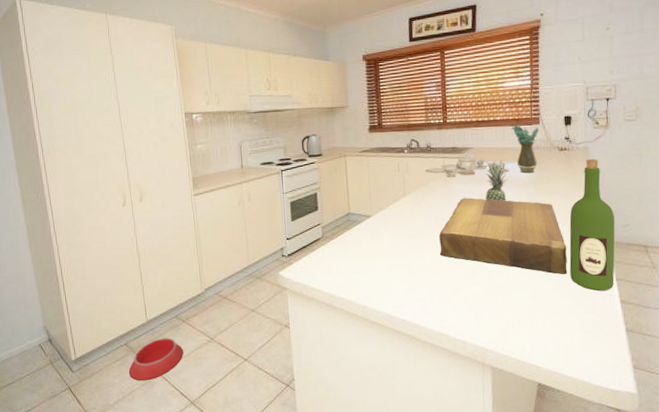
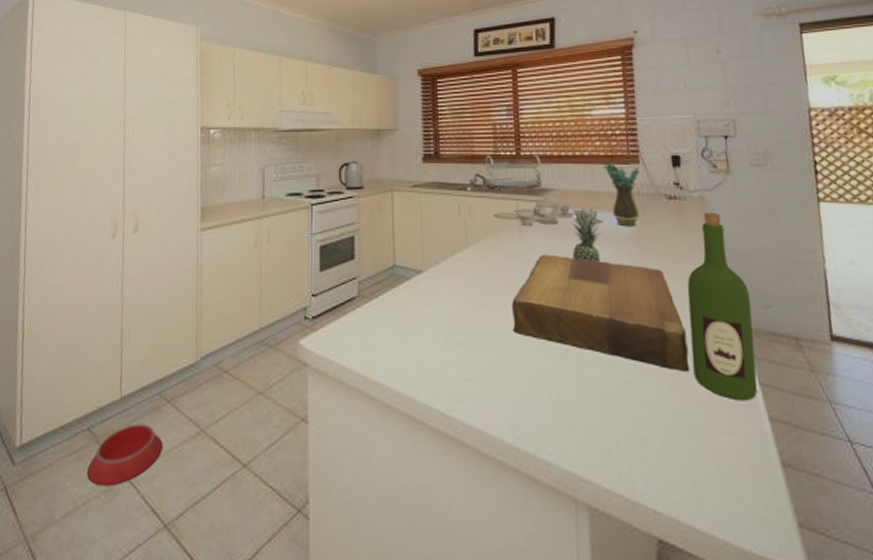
dish rack: none [418,121,464,150] -> present [484,154,542,189]

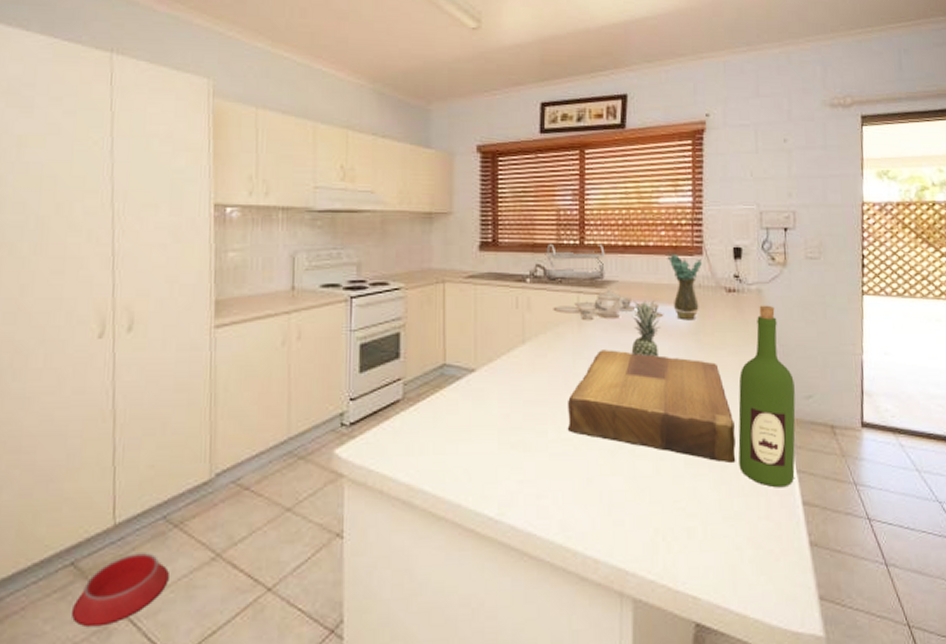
kettle: present [338,161,365,190] -> none [382,248,413,280]

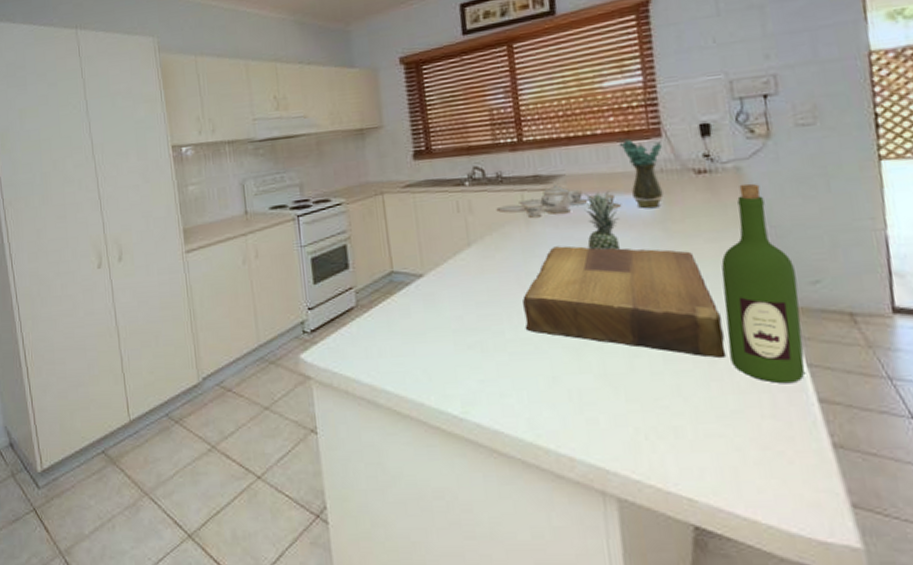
pet bowl: present [72,553,169,627] -> none [108,444,177,504]
dish rack: present [545,243,605,280] -> none [482,138,549,181]

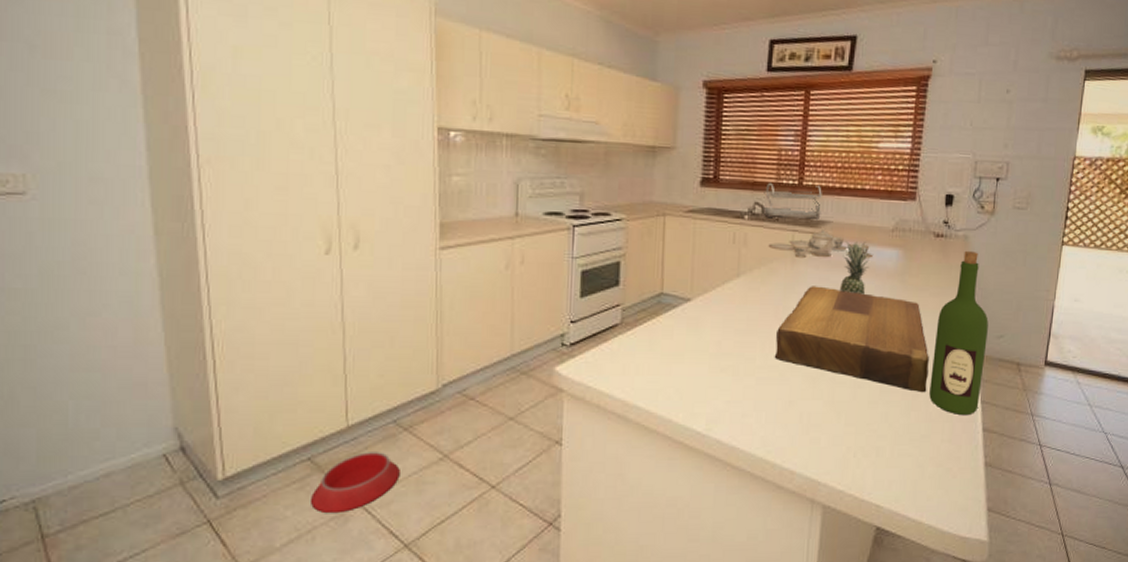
pet bowl: none [108,444,177,504] -> present [311,452,400,514]
dish rack: none [482,138,549,181] -> present [763,182,822,219]
vase: present [618,138,664,209] -> none [881,195,914,262]

